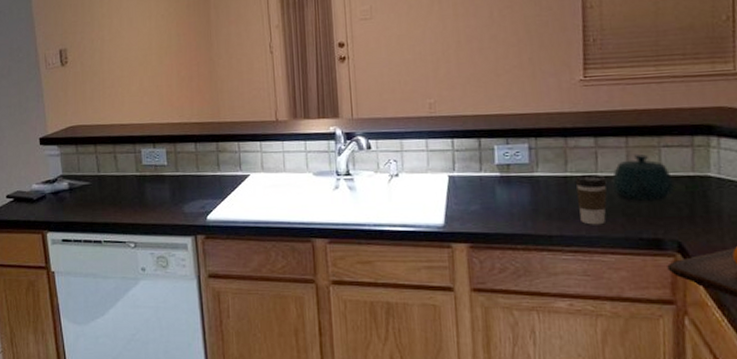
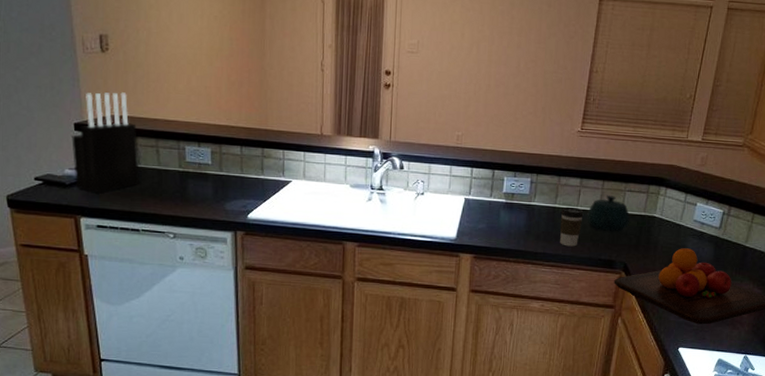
knife block: none [38,102,99,205] -> present [72,92,139,193]

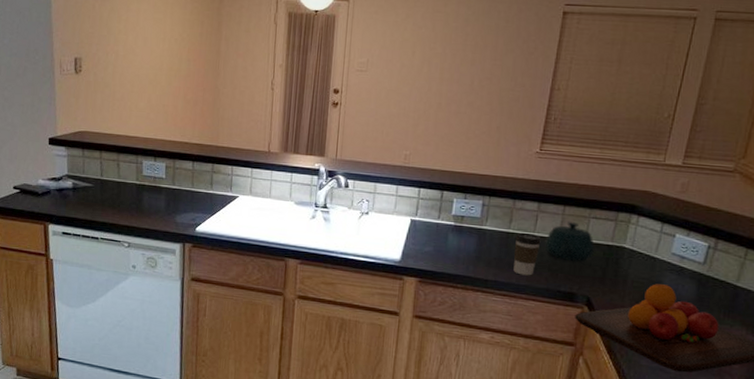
knife block: present [72,92,139,193] -> none [46,110,102,202]

